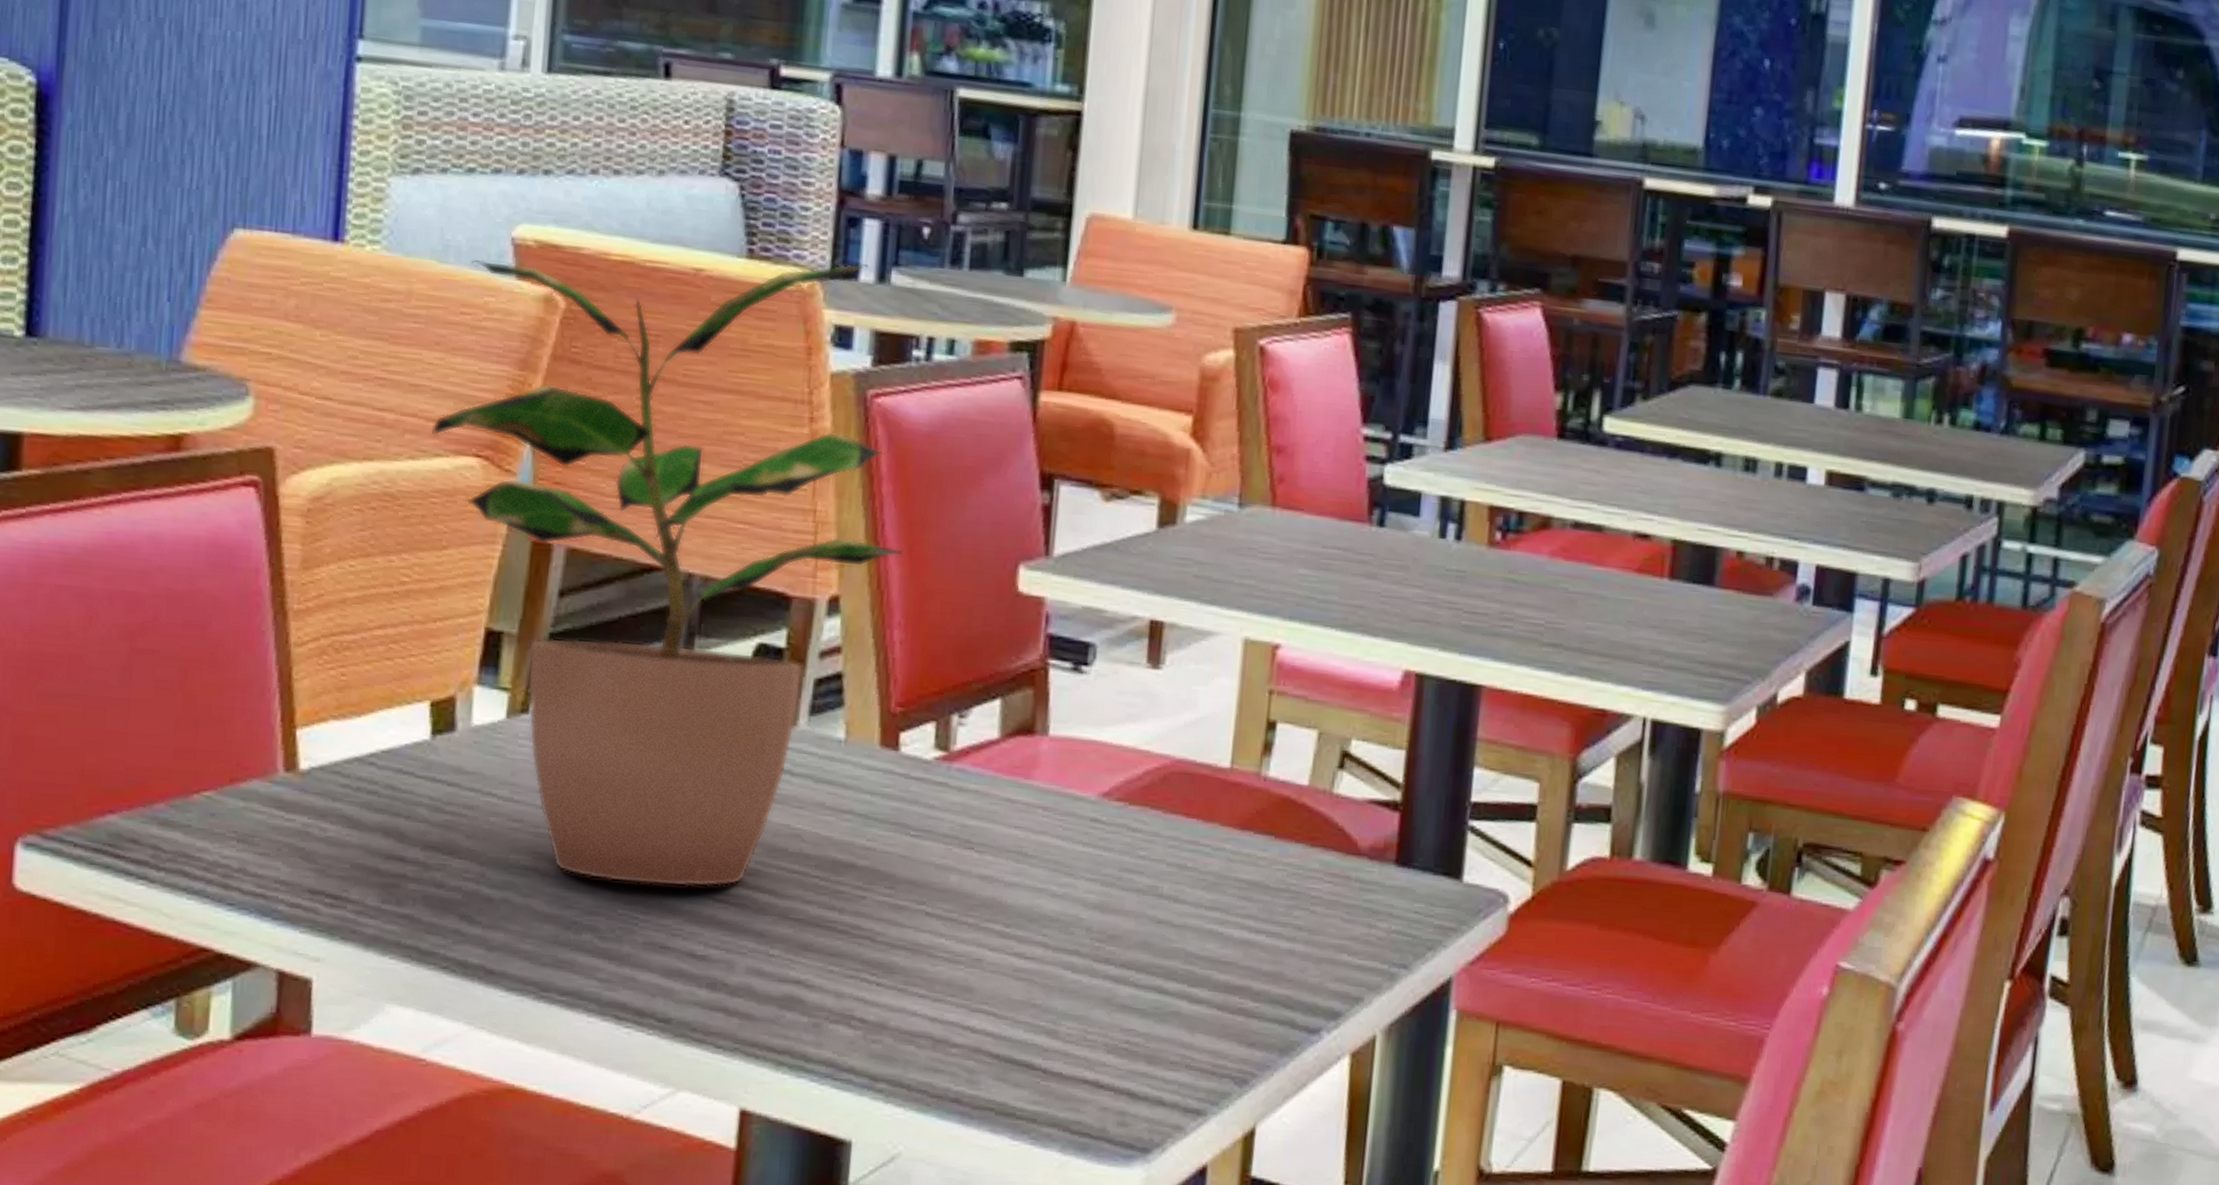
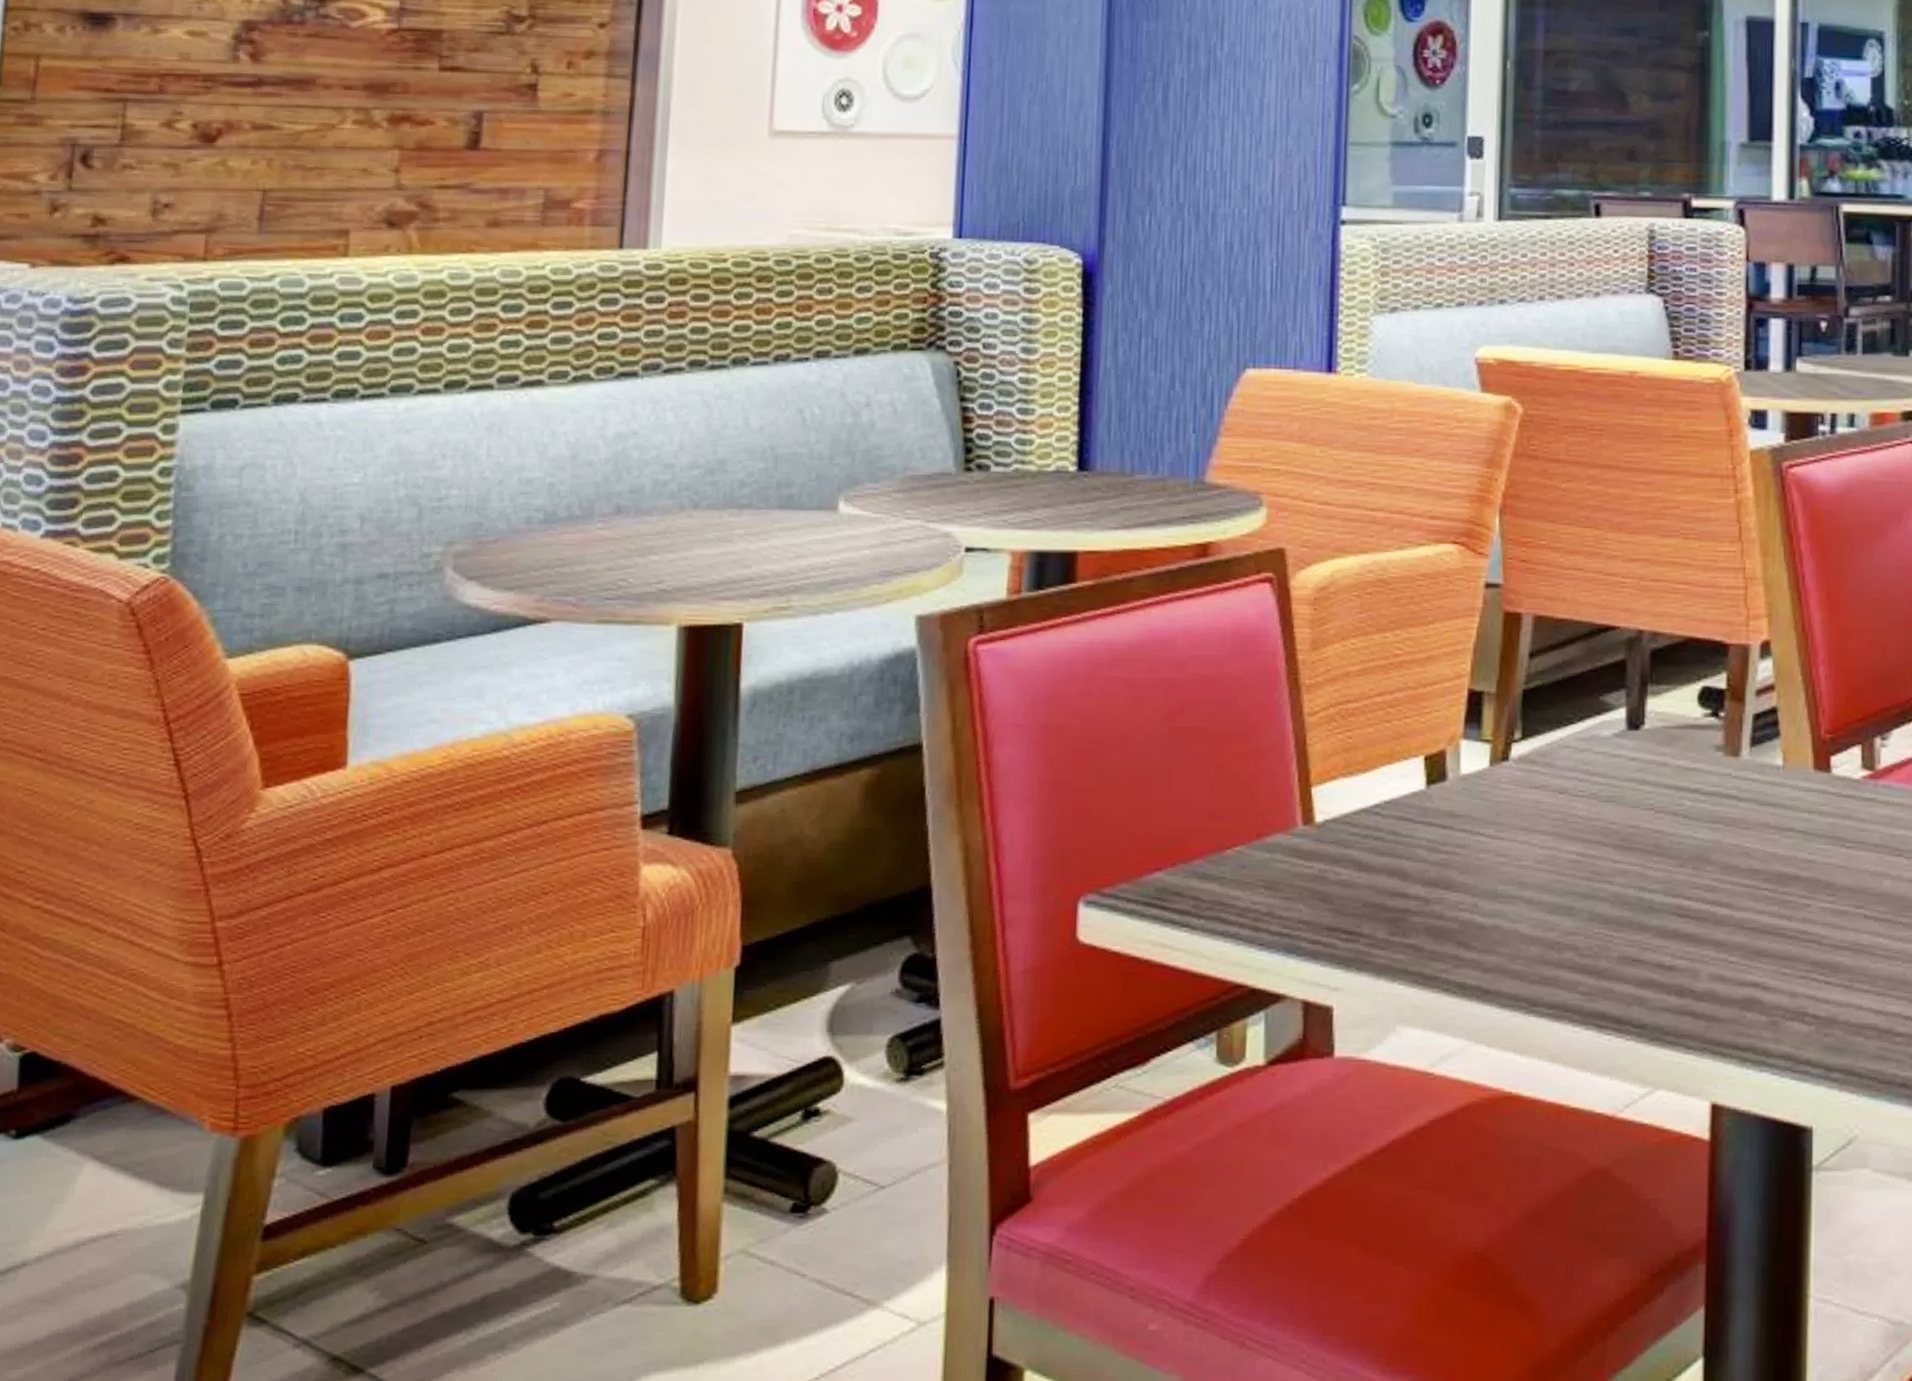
potted plant: present [431,260,903,887] -> none [1415,357,1822,906]

